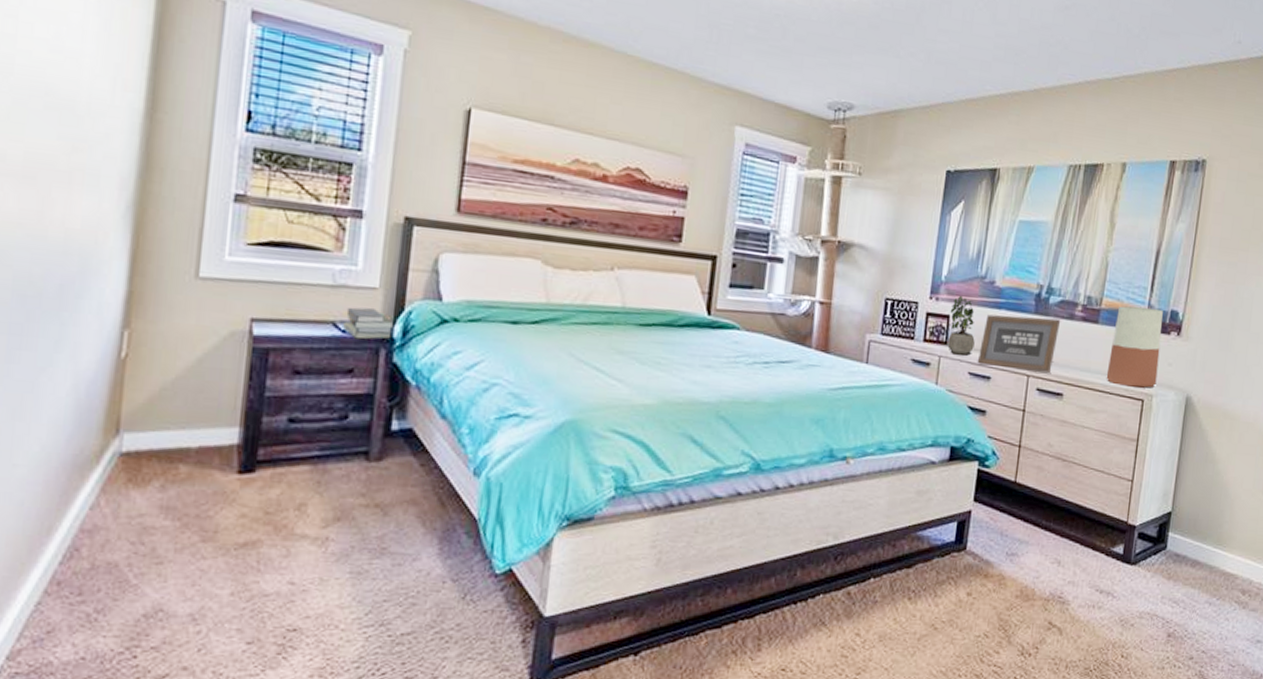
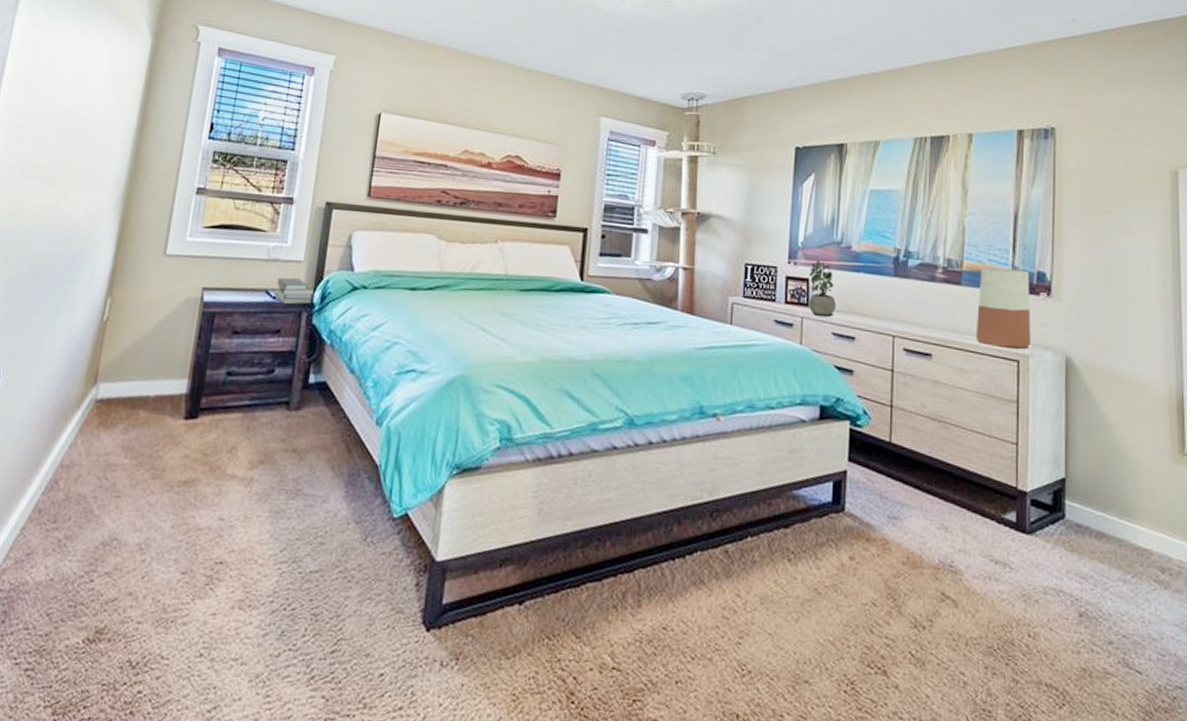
picture frame: present [978,314,1061,373] -> none [841,277,922,333]

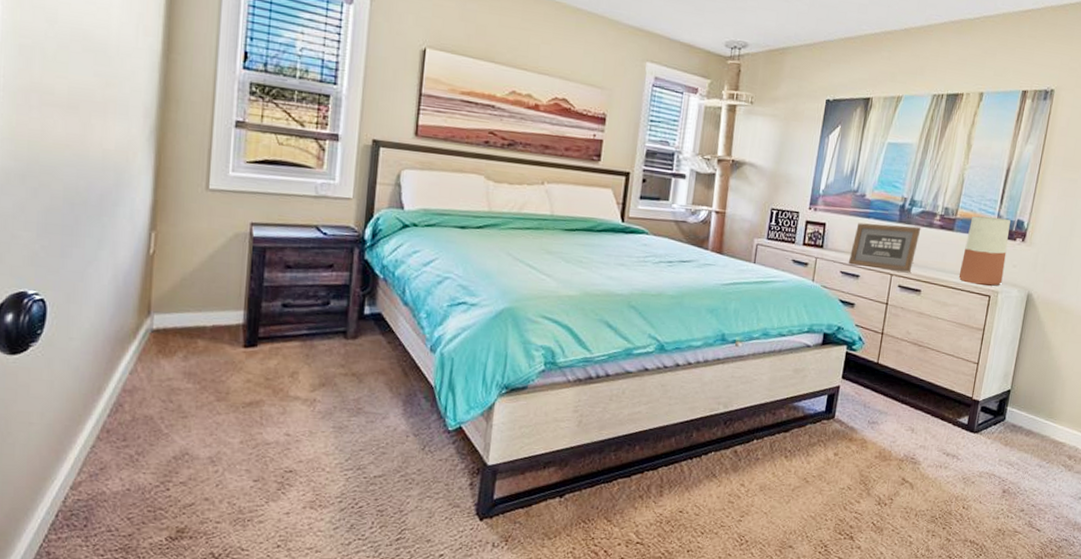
books: present [274,277,314,305] -> none [324,214,364,241]
potted plant: present [809,261,836,318] -> none [823,207,847,258]
picture frame: none [841,277,922,333] -> present [849,223,921,272]

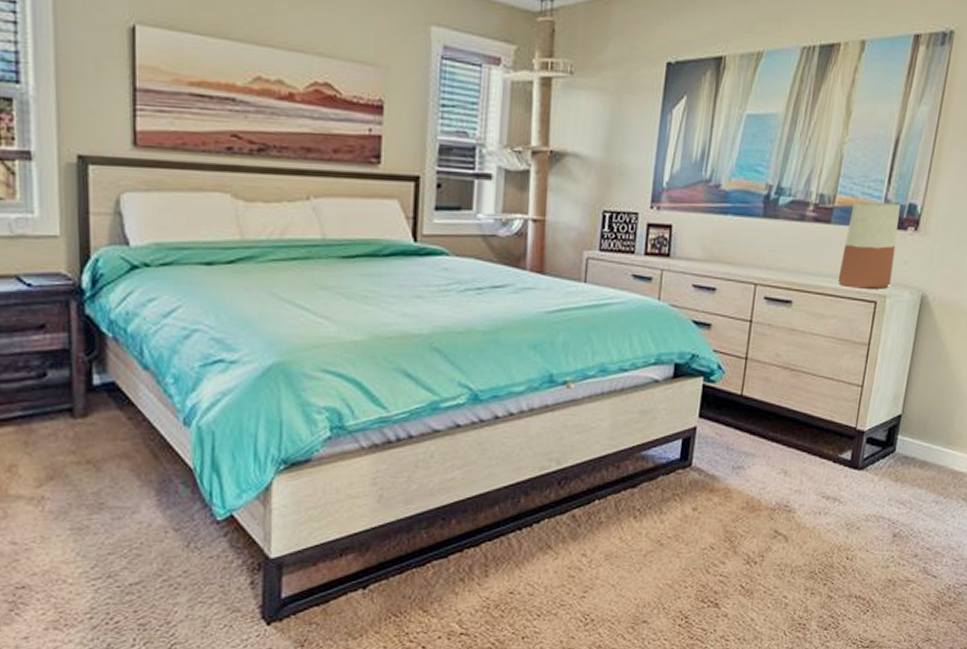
picture frame: present [849,223,921,272] -> none [703,220,791,279]

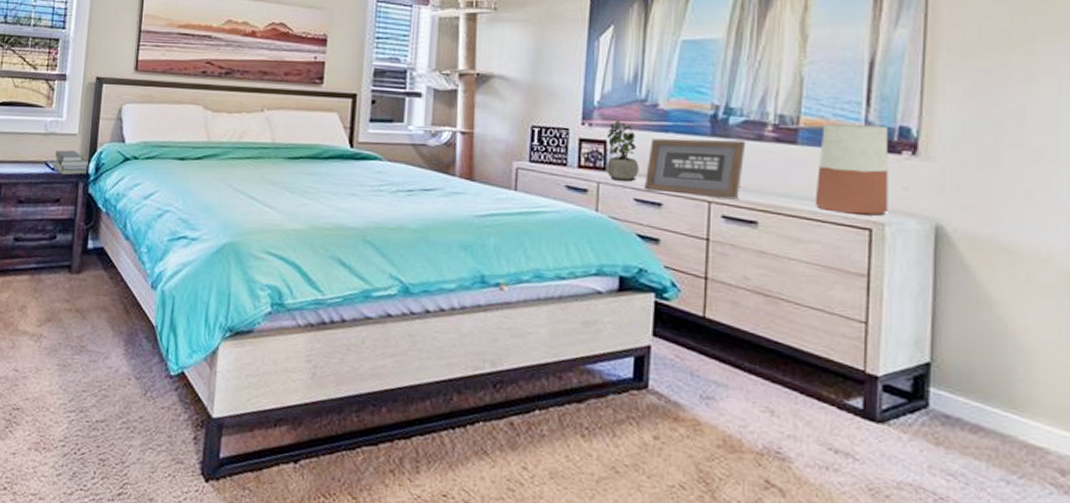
books: none [27,257,80,293] -> present [52,149,88,175]
potted plant: none [670,203,699,269] -> present [606,121,639,183]
picture frame: none [703,220,791,279] -> present [645,138,746,199]

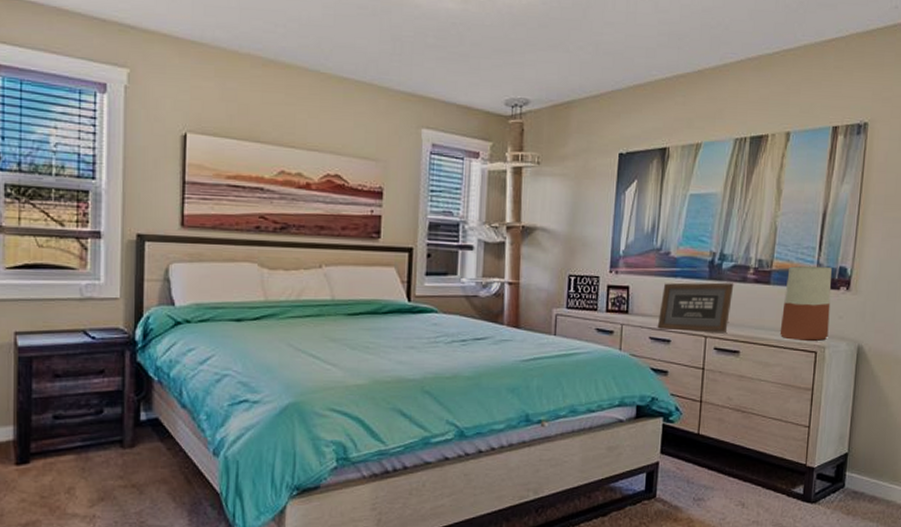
books: present [52,149,88,175] -> none [92,315,134,344]
potted plant: present [606,121,639,183] -> none [629,268,654,323]

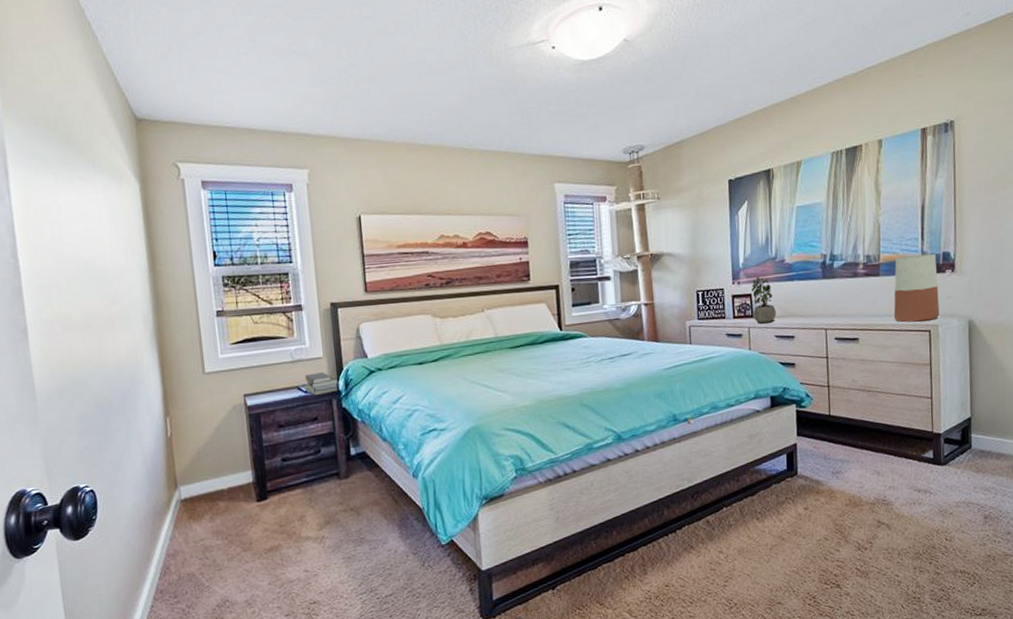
books: none [92,315,134,344] -> present [304,371,338,396]
potted plant: none [629,268,654,323] -> present [751,277,776,325]
picture frame: present [658,282,734,333] -> none [781,279,847,328]

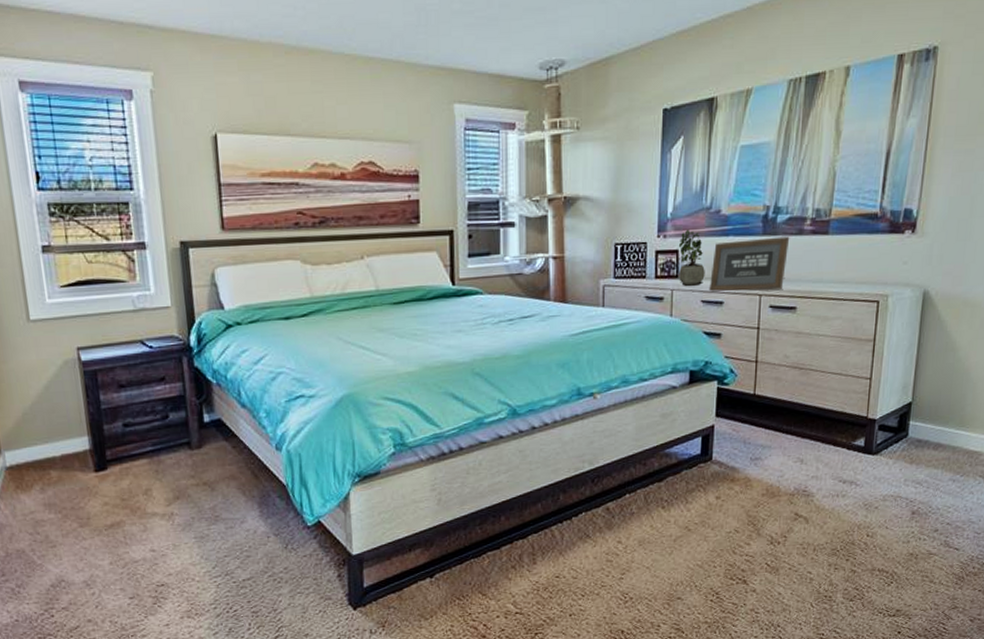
books: present [304,371,338,396] -> none [149,323,189,352]
picture frame: none [781,279,847,328] -> present [710,236,790,292]
vase: present [893,253,940,323] -> none [839,209,896,291]

